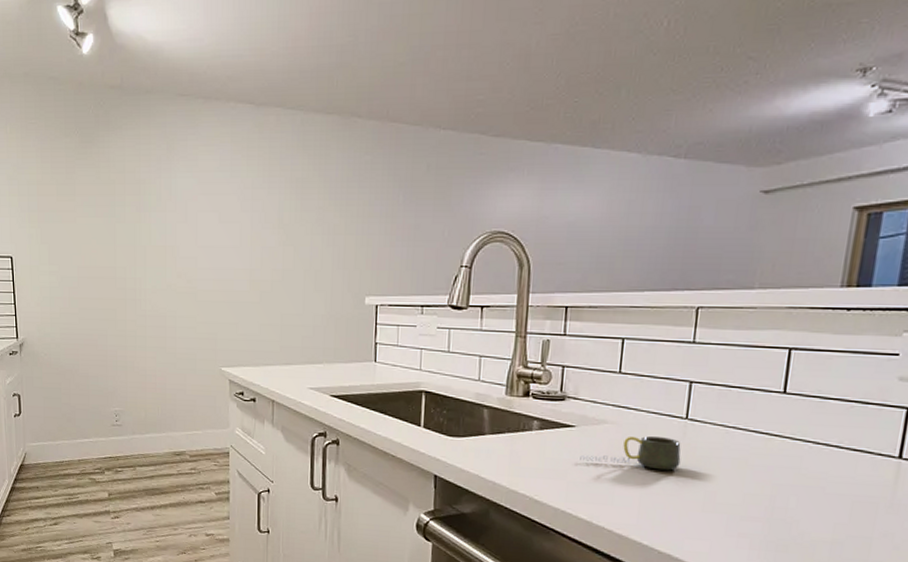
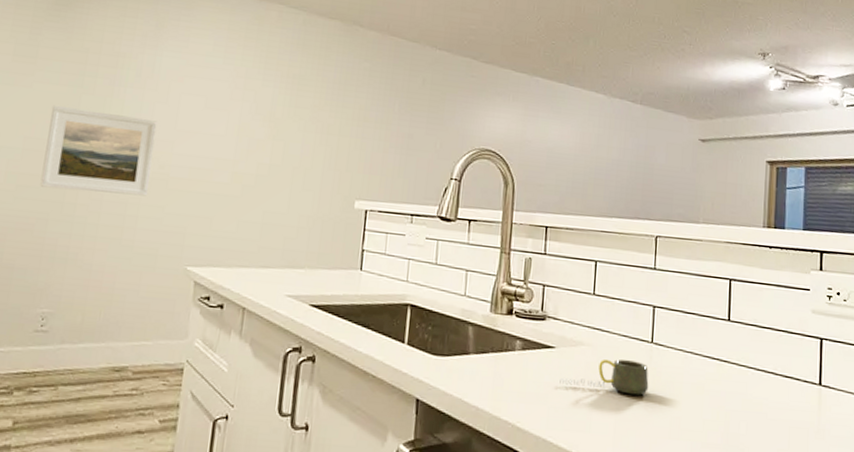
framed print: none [94,235,182,309] -> present [40,104,158,196]

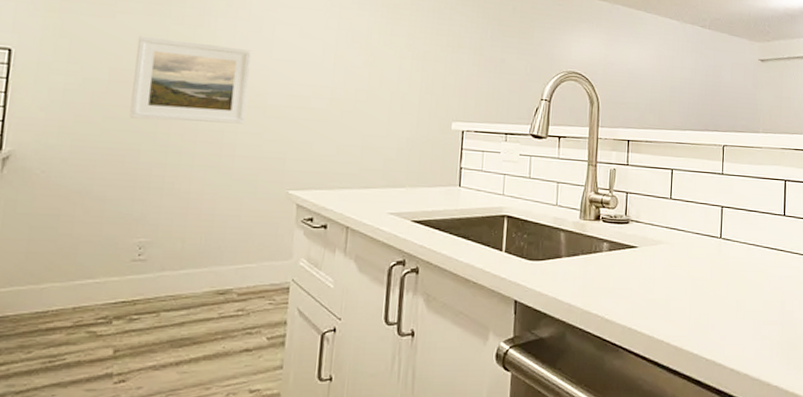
mug: present [559,358,649,396] -> none [642,254,719,284]

